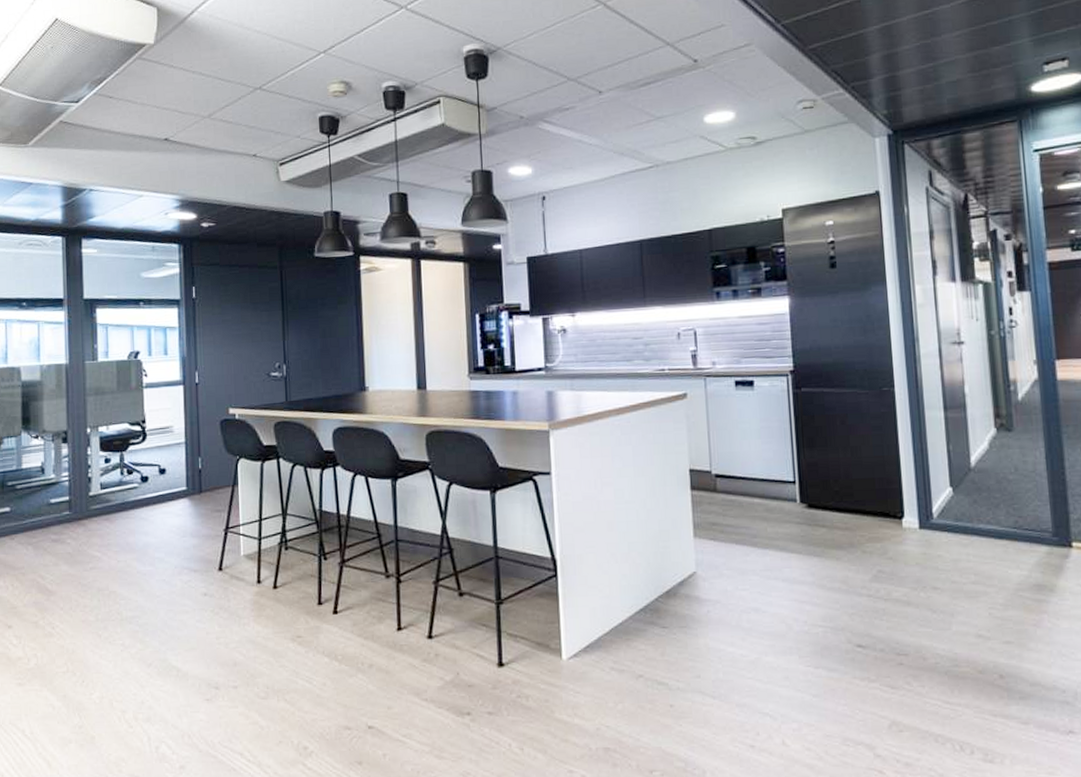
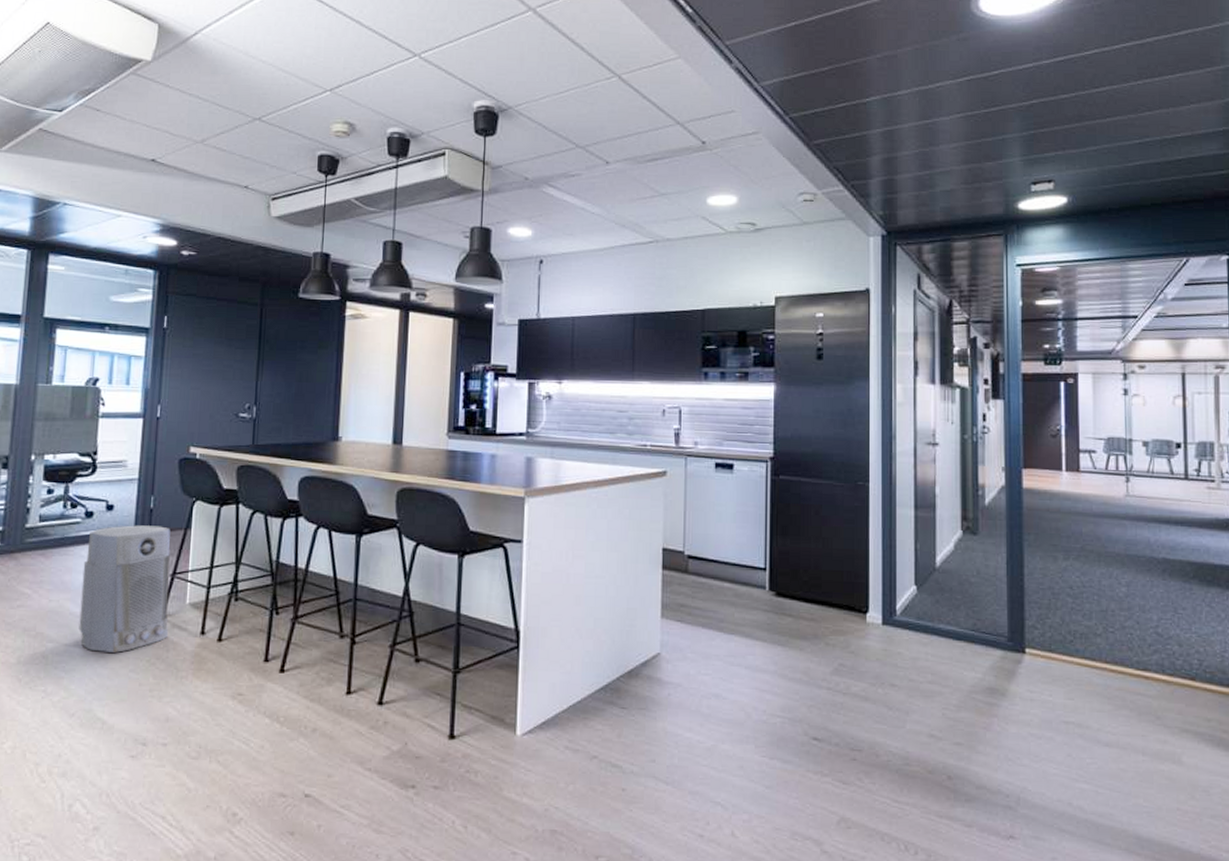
air purifier: none [144,485,227,606] -> present [79,525,170,653]

